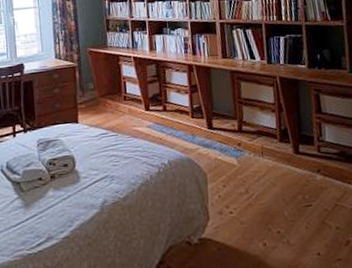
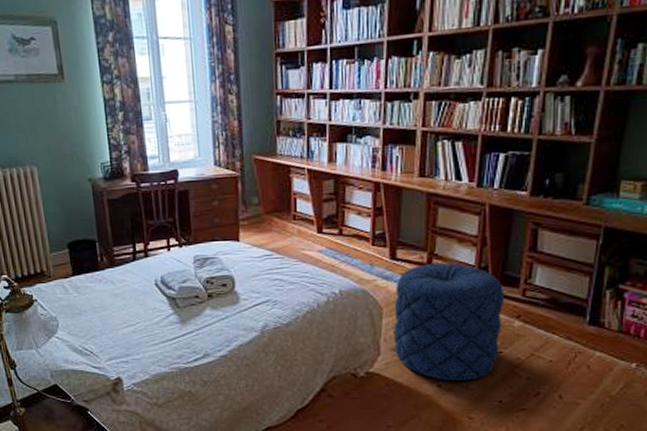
pouf: none [215,128,309,239] -> present [393,263,505,382]

